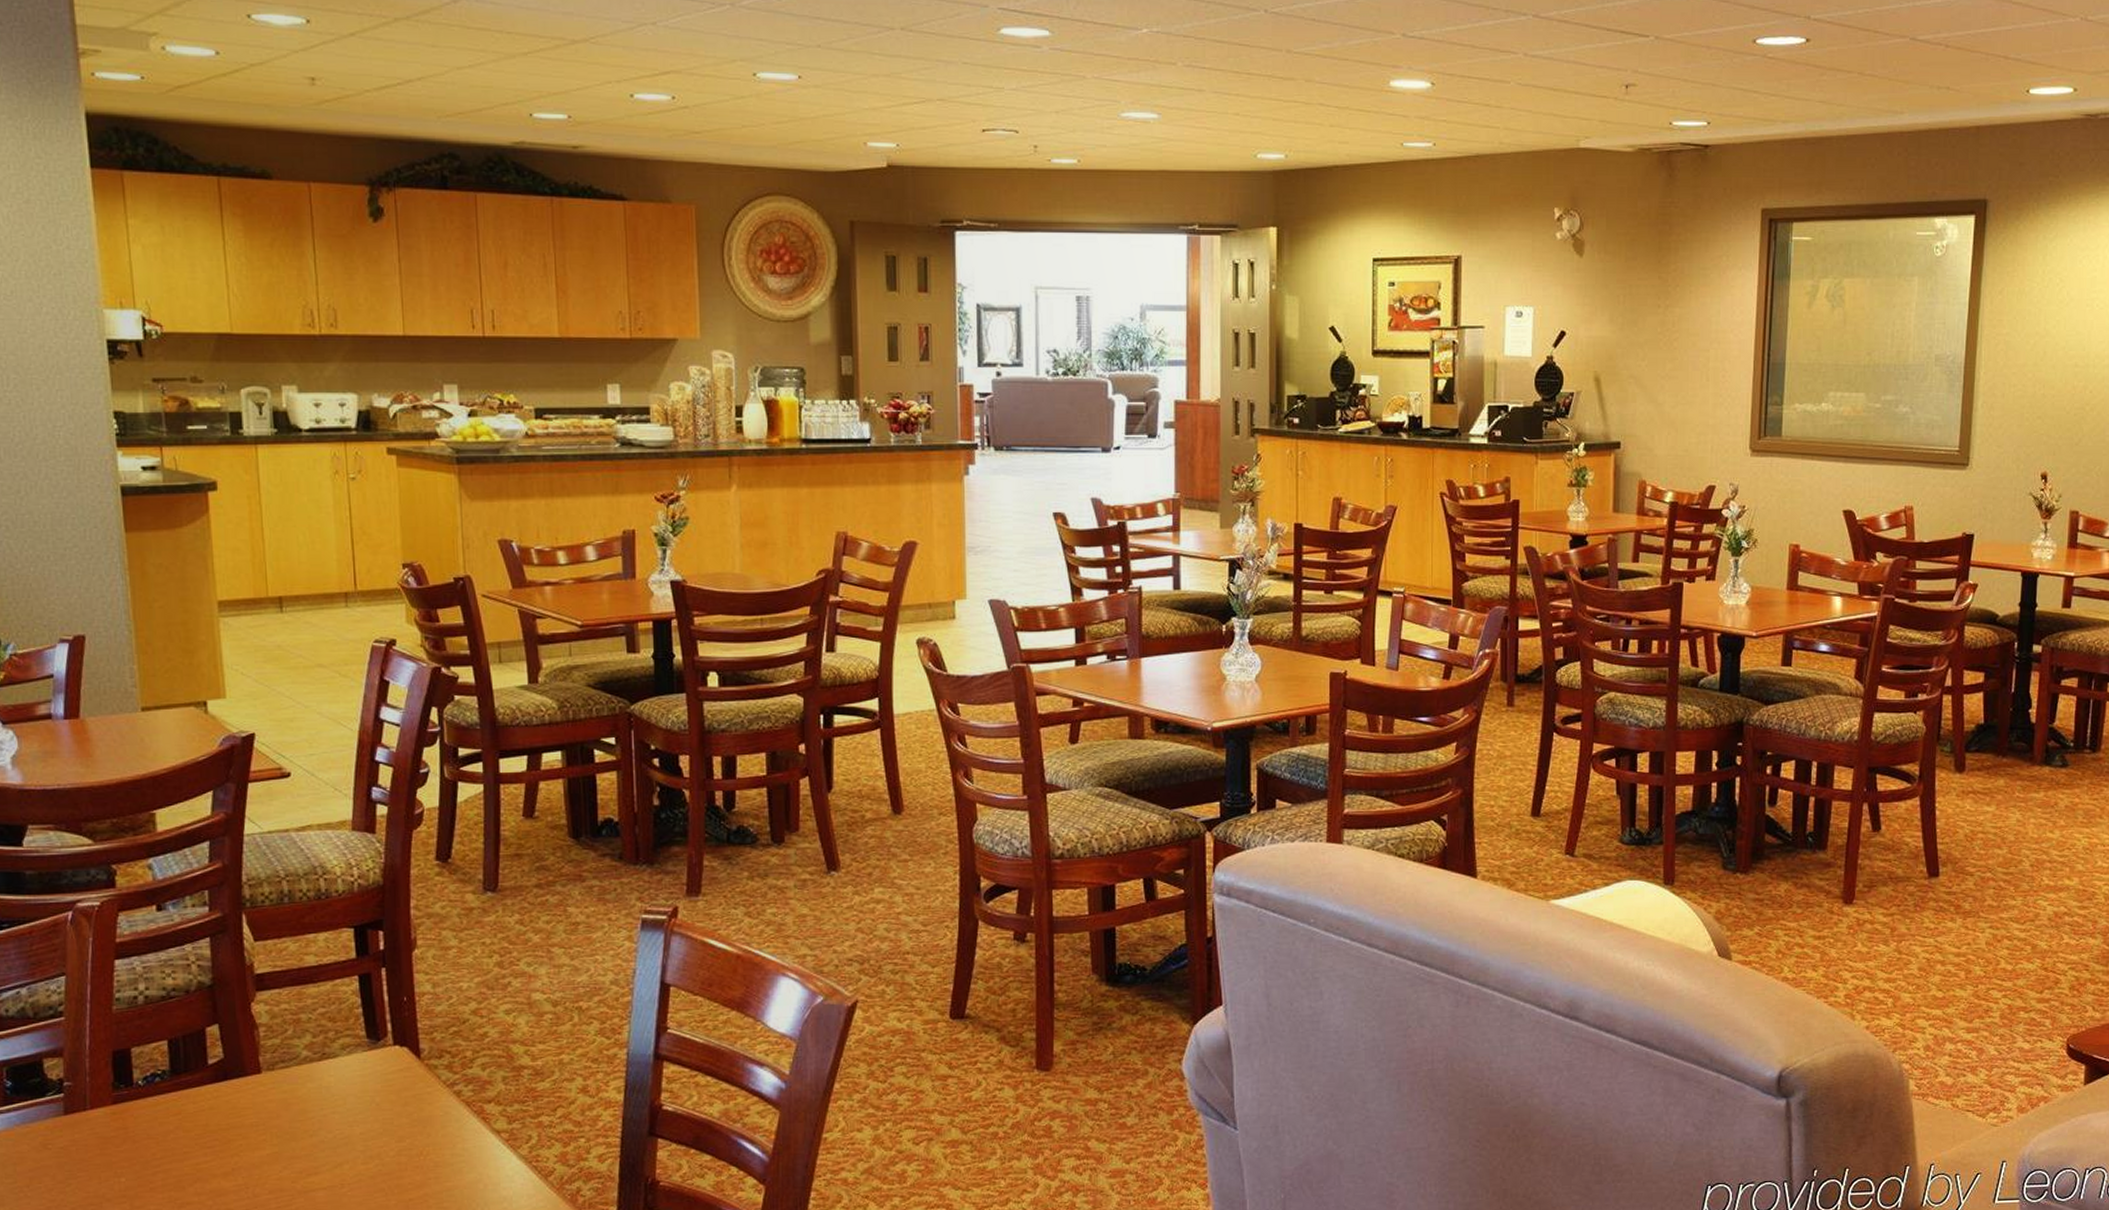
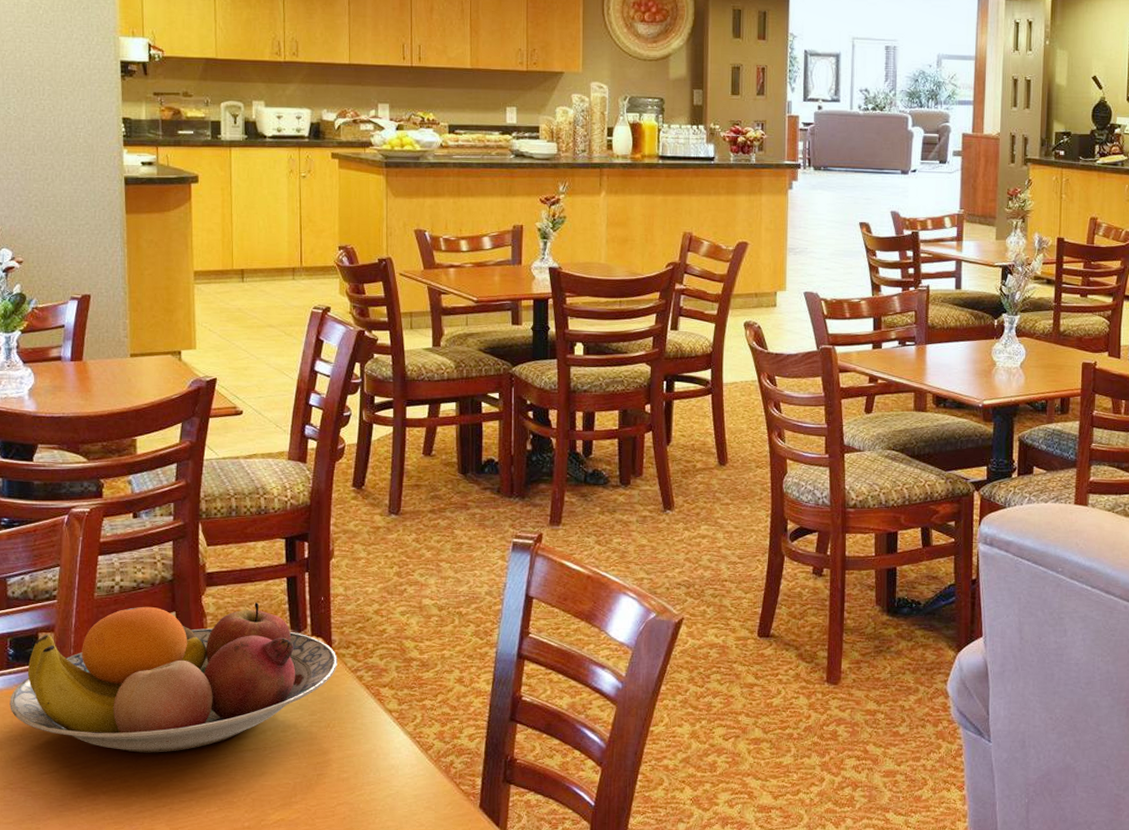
fruit bowl: none [10,1008,429,1200] -> present [10,603,337,753]

